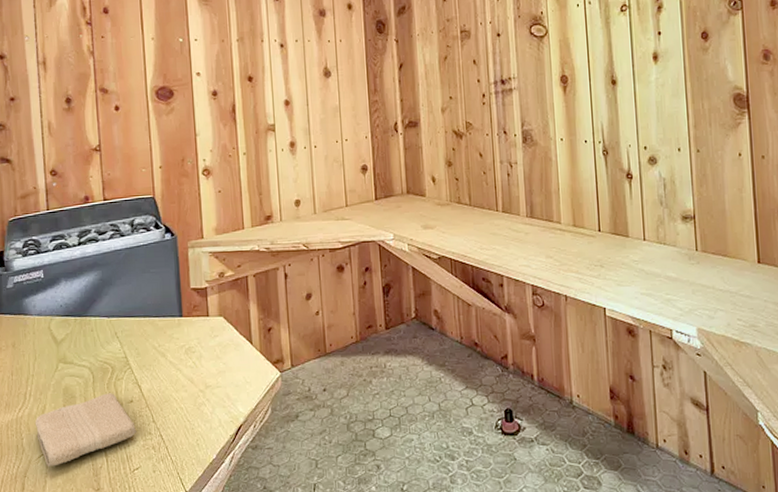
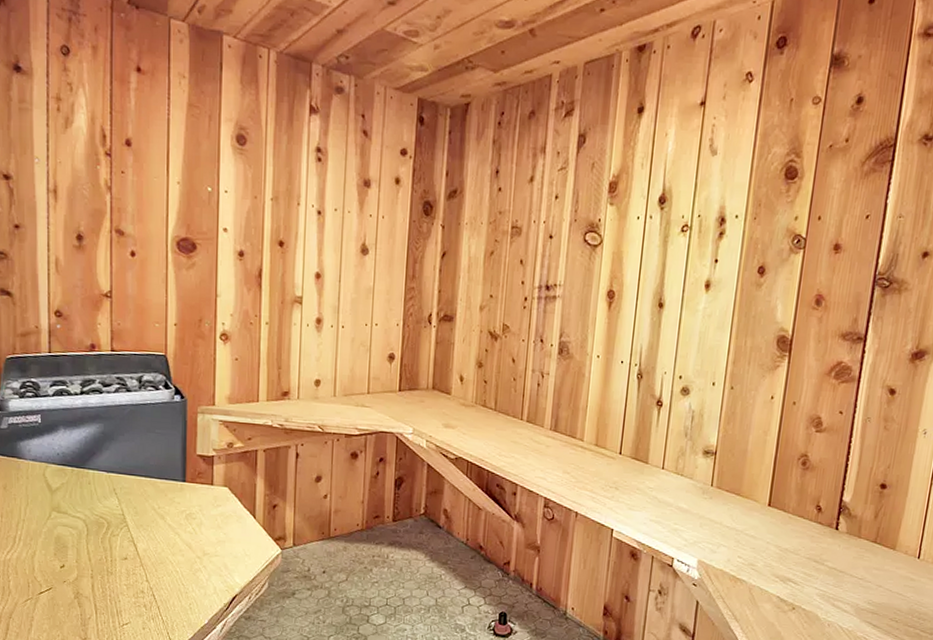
washcloth: present [34,393,137,467] -> none [23,547,129,612]

